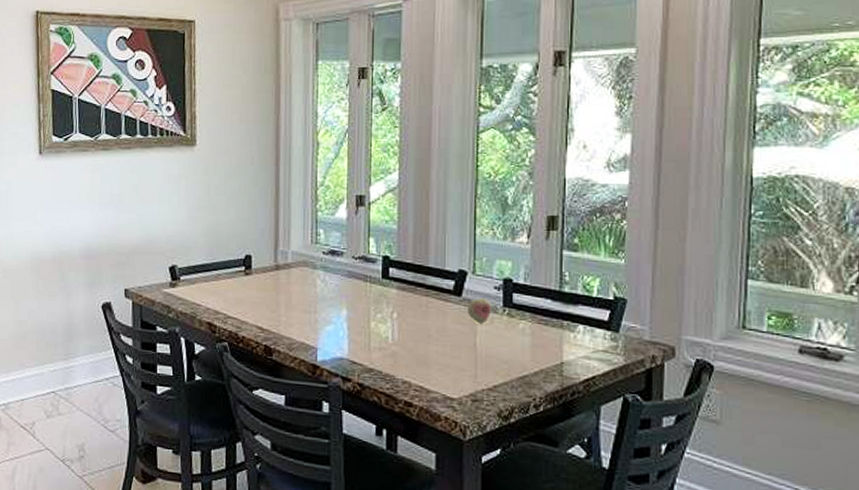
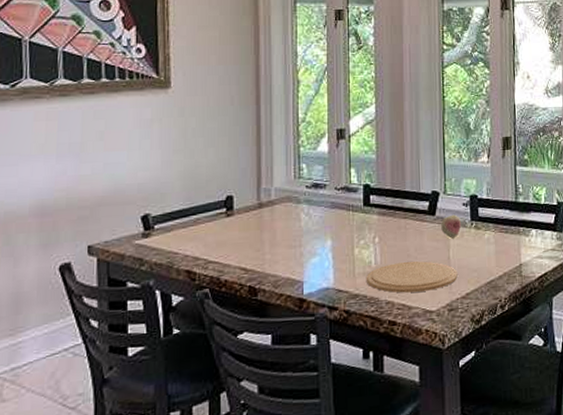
plate: none [381,342,484,377] -> present [366,261,458,293]

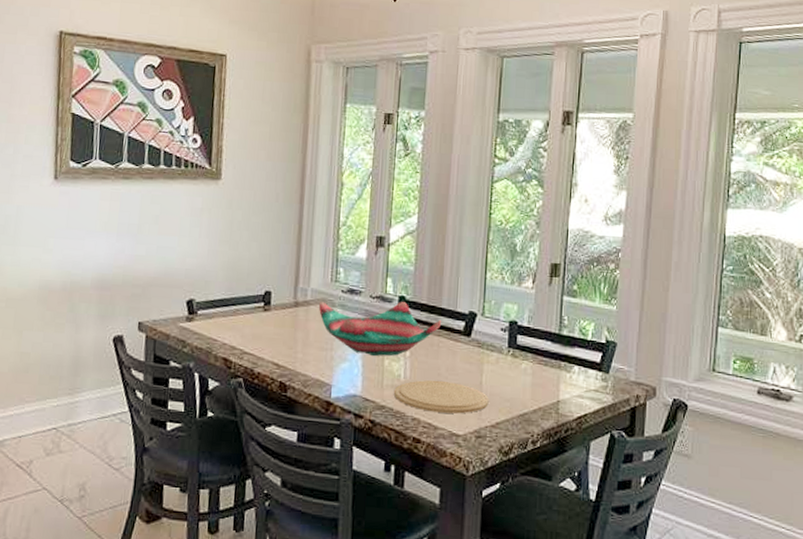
decorative bowl: none [285,190,407,246] -> present [319,301,442,356]
fruit: present [441,214,462,239] -> none [475,338,498,364]

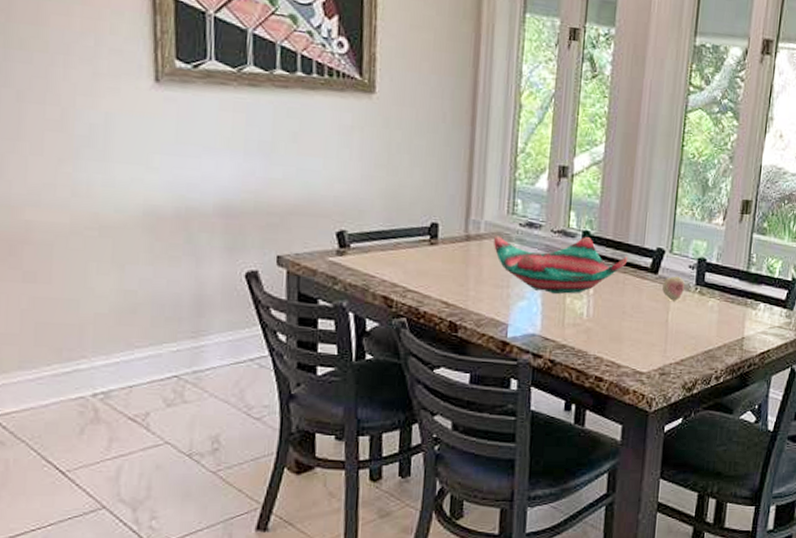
plate: present [393,380,489,414] -> none [575,318,674,352]
fruit: none [475,338,498,364] -> present [662,276,686,301]

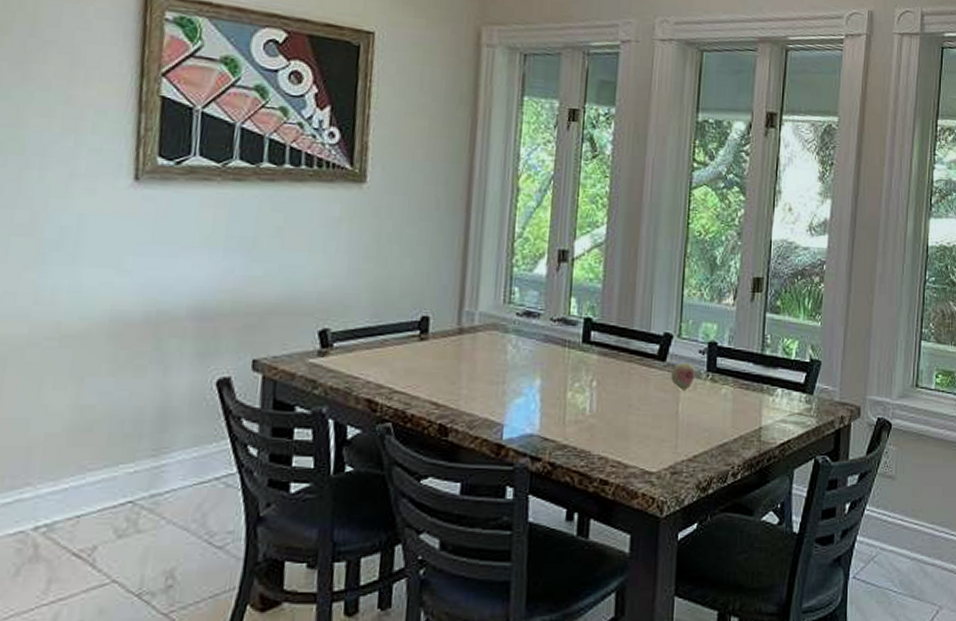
decorative bowl: present [494,235,629,294] -> none [489,324,634,388]

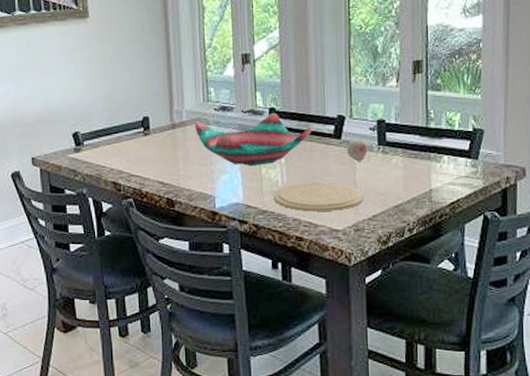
decorative bowl: none [489,324,634,388] -> present [195,113,313,166]
plate: none [577,412,686,449] -> present [273,182,364,212]

